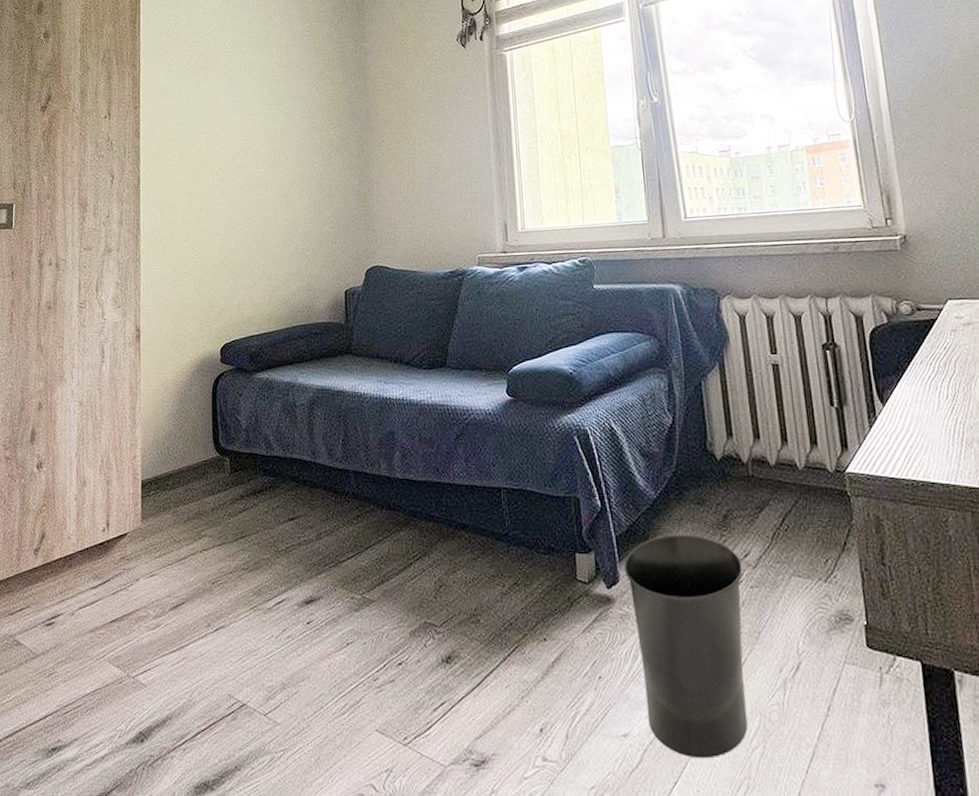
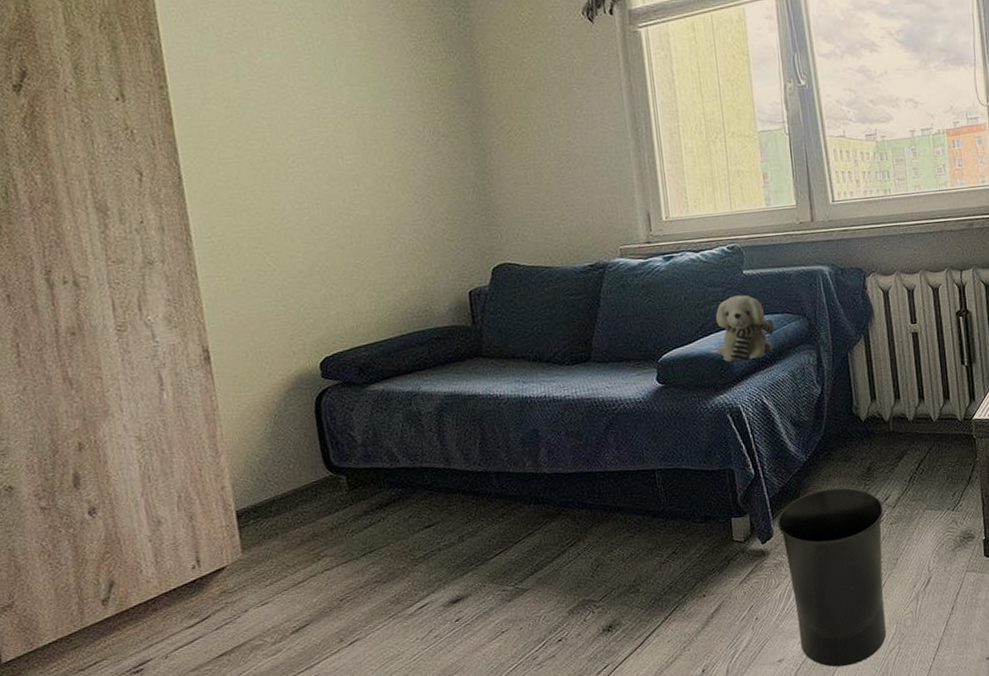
plush toy: none [565,310,625,380] -> present [716,295,775,362]

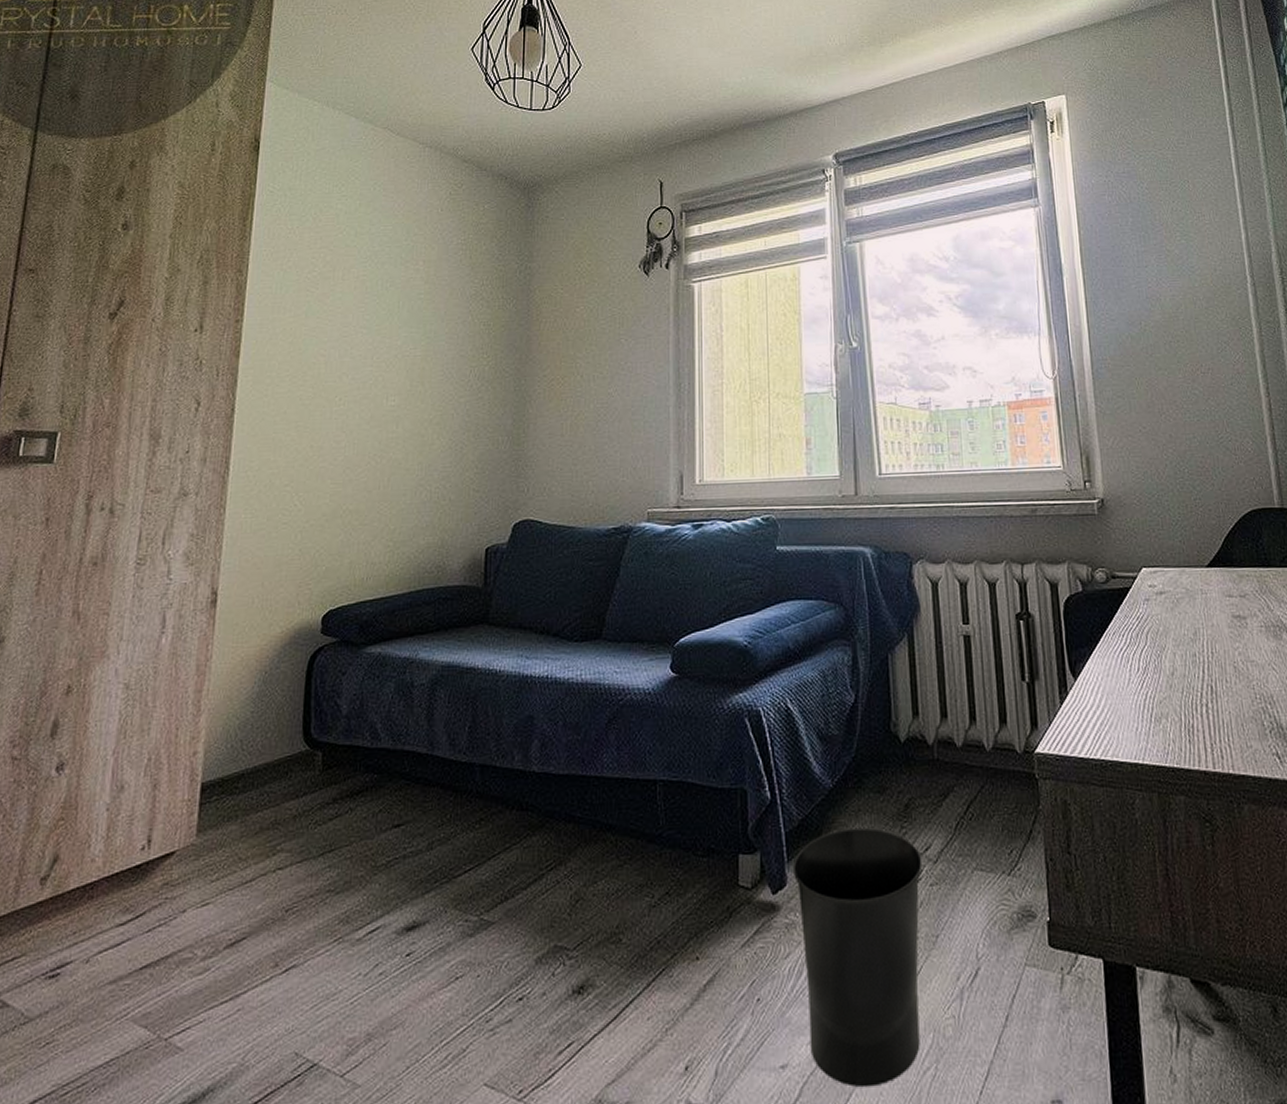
plush toy: present [716,295,775,362] -> none [739,574,807,654]

